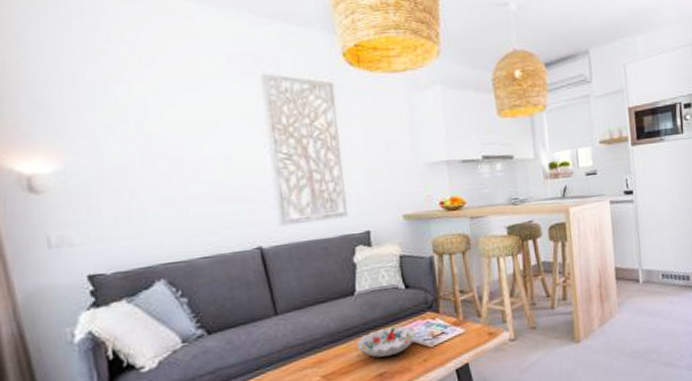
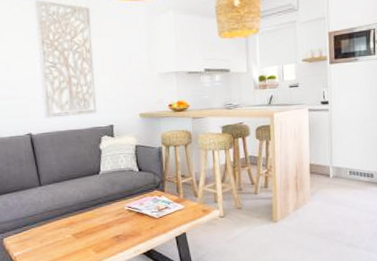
decorative bowl: present [357,326,416,358] -> none [100,200,146,223]

